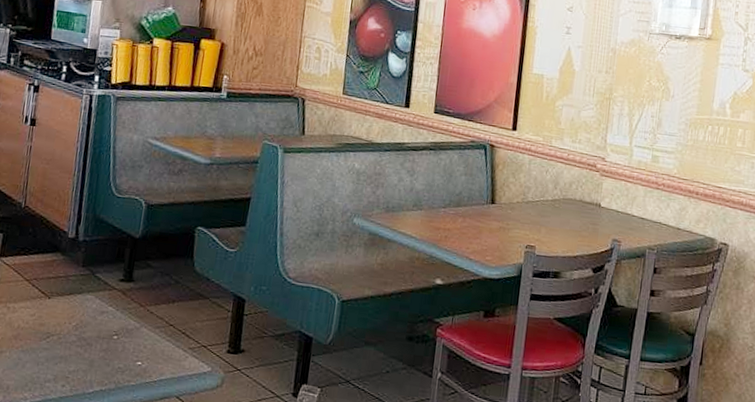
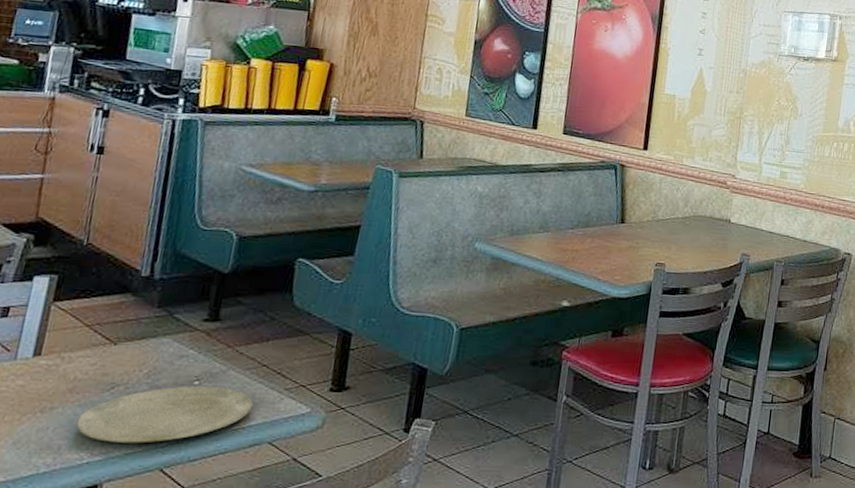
plate: none [21,339,163,389] -> present [77,386,253,443]

